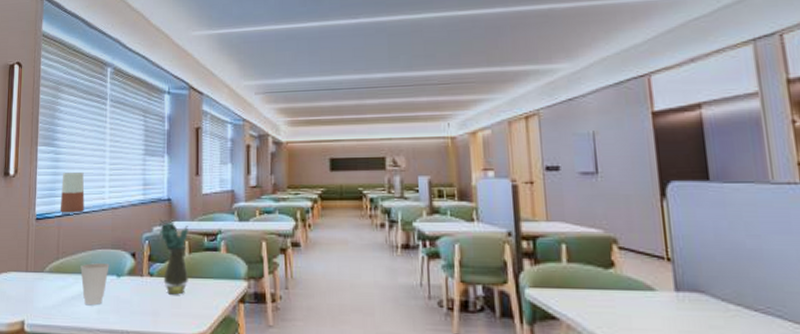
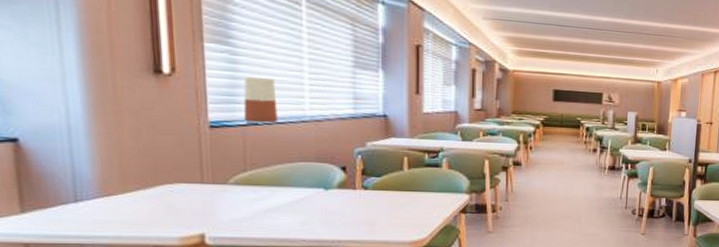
cup: present [80,263,110,306] -> none [277,176,315,218]
vase: present [159,219,188,295] -> none [373,134,407,207]

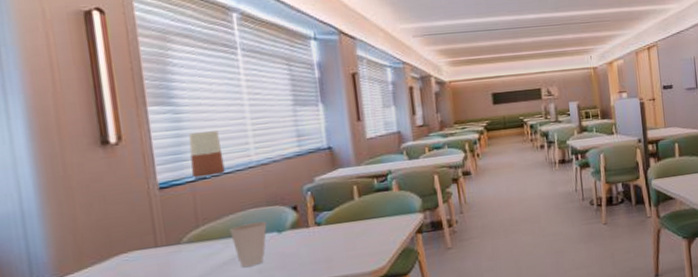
cup: none [277,176,315,218] -> present [229,221,267,268]

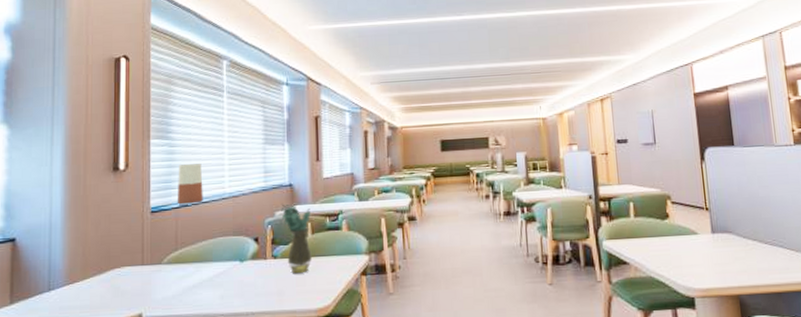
cup: present [229,221,267,268] -> none [201,250,232,292]
vase: none [320,168,361,239] -> present [281,204,312,274]

